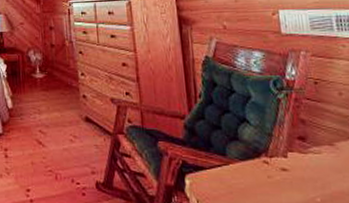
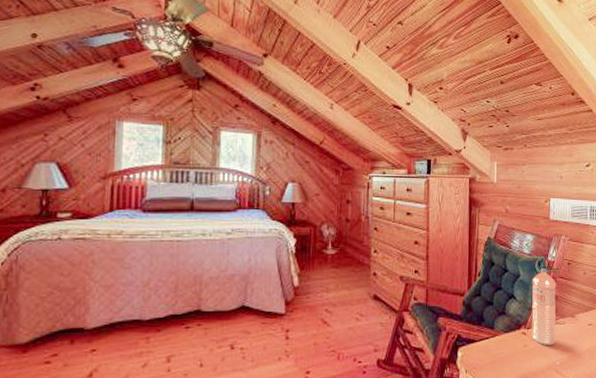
water bottle: none [267,88,311,179] -> present [532,268,556,346]

